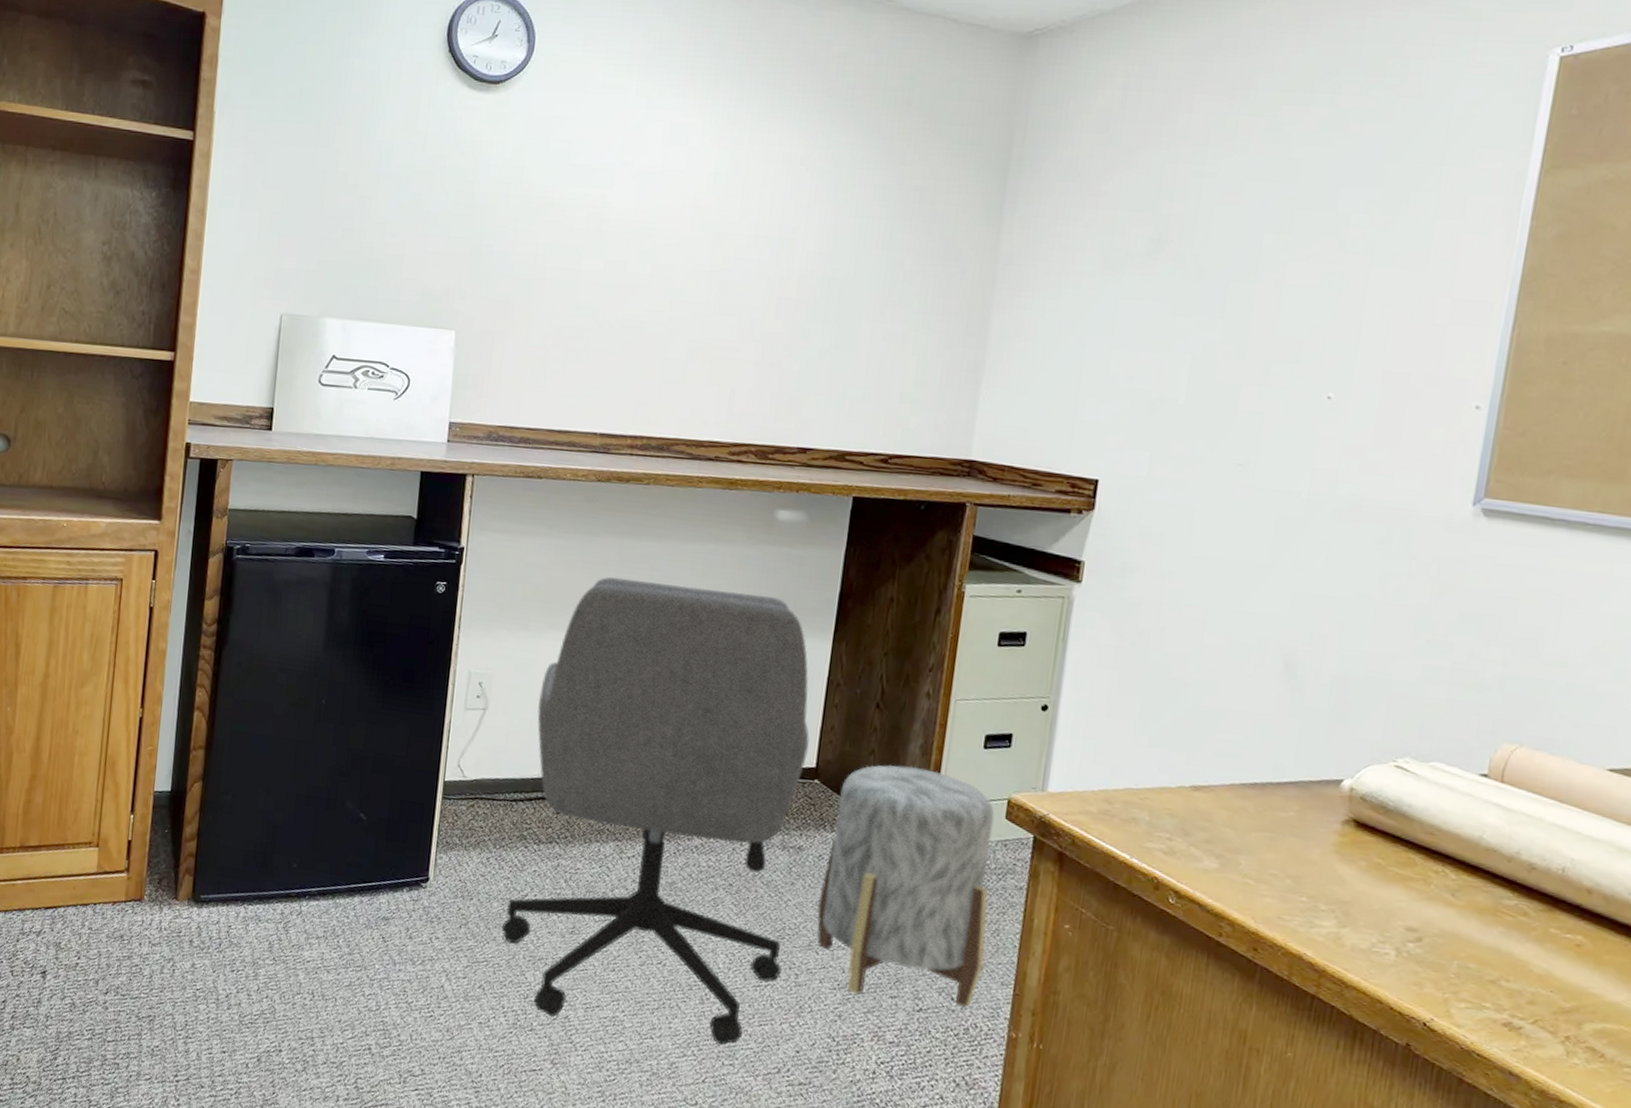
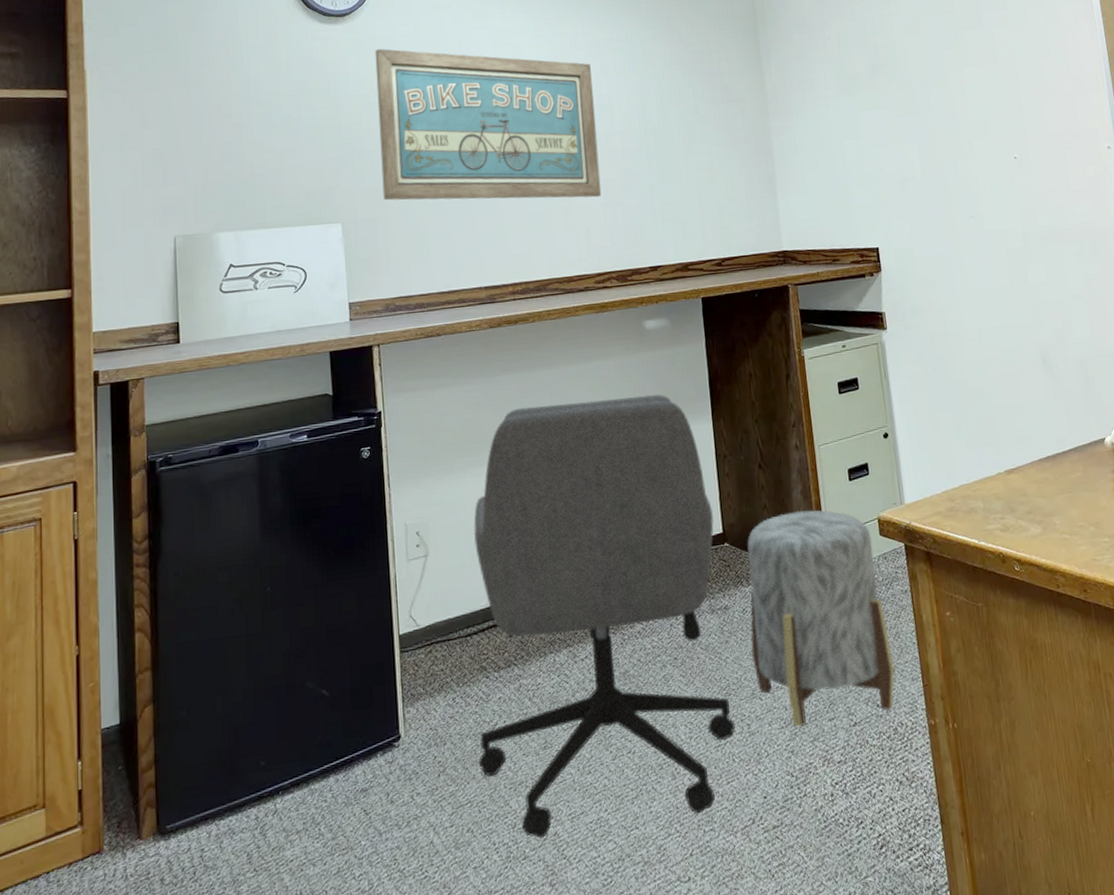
wall art: none [506,129,779,353] -> present [375,48,602,201]

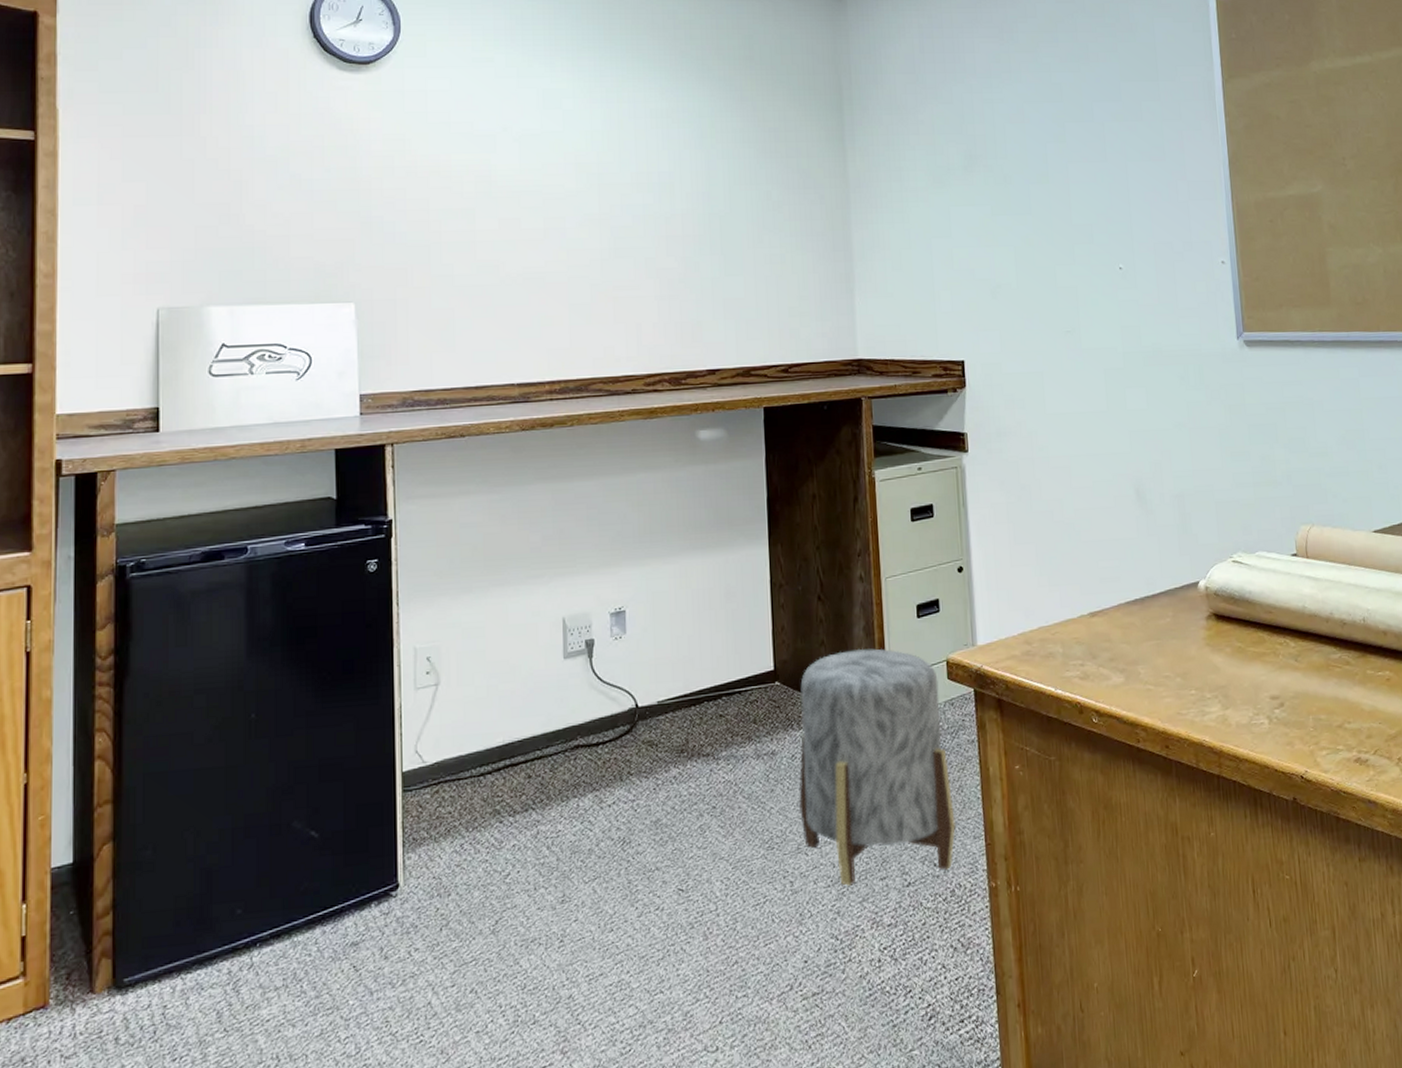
wall art: present [375,48,602,201] -> none [402,103,657,289]
office chair: present [473,394,735,838] -> none [486,513,777,1001]

